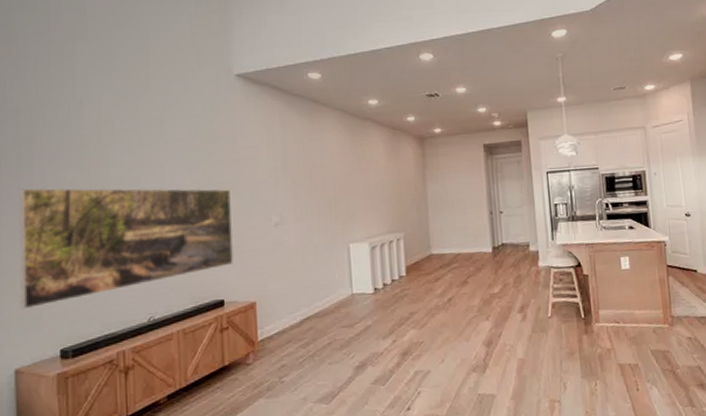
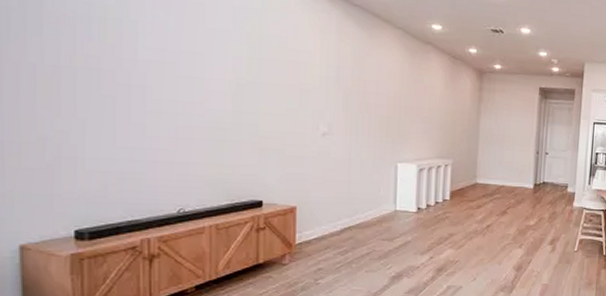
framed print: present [18,187,234,310] -> none [23,54,277,185]

